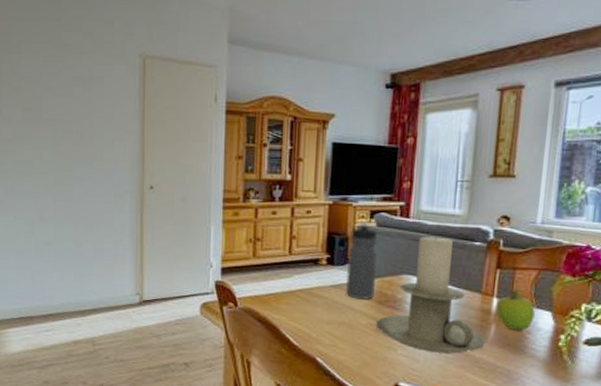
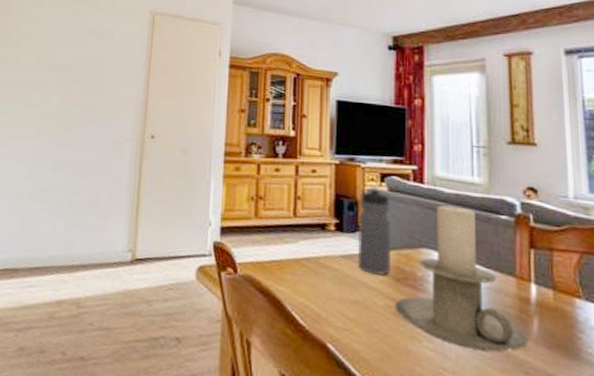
fruit: present [495,289,535,330] -> none [535,274,585,328]

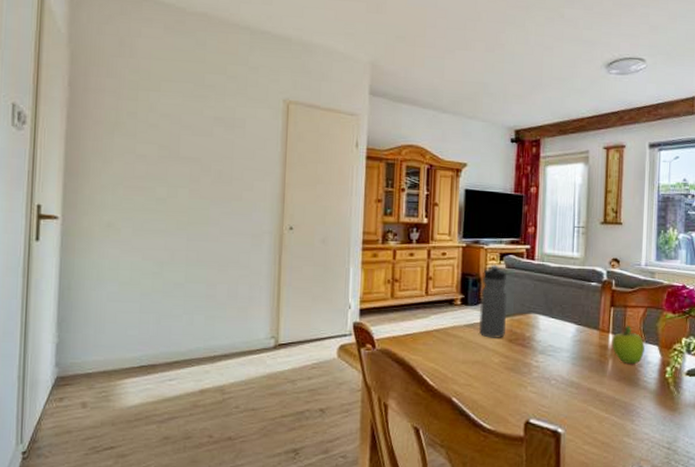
candle holder: present [395,205,529,352] -> none [507,277,604,388]
fruit: none [535,274,585,328] -> present [612,325,645,364]

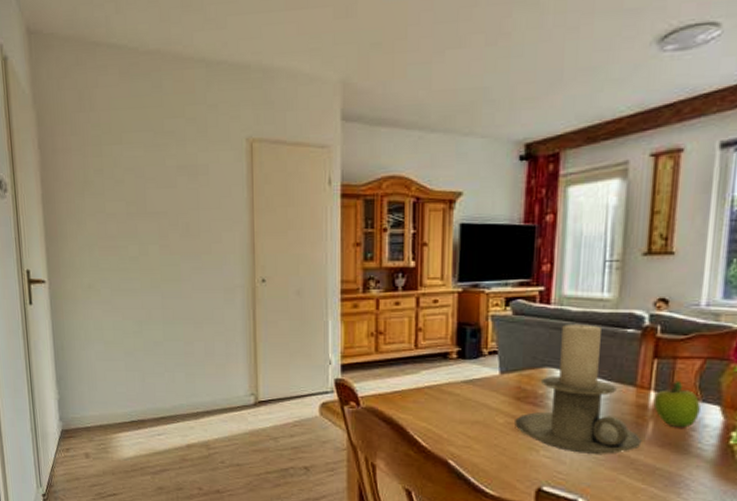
water bottle: present [478,265,508,338] -> none [478,312,515,396]
candle holder: none [507,277,604,388] -> present [515,324,642,454]

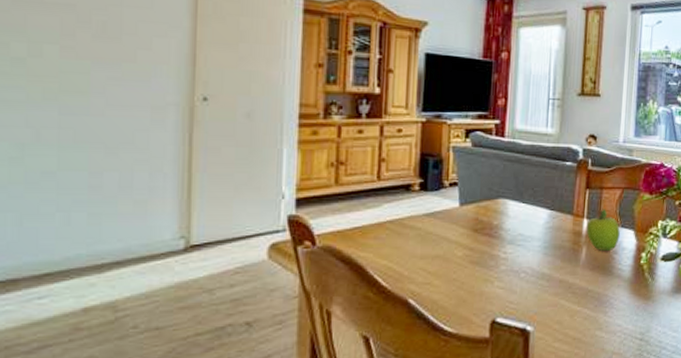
candle holder: present [515,324,642,454] -> none [472,157,578,282]

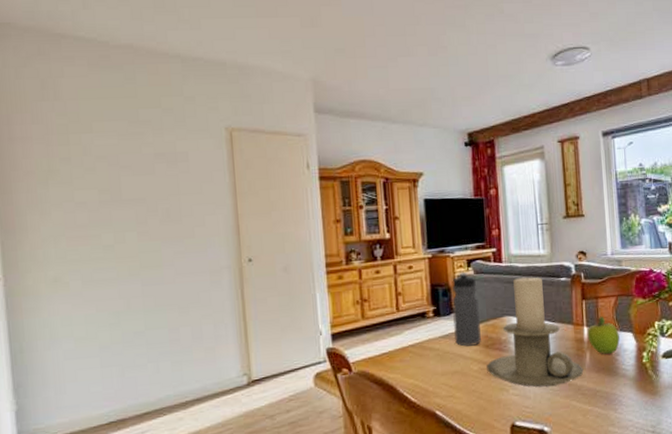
water bottle: none [439,144,474,228] -> present [452,272,481,347]
candle holder: none [472,157,578,282] -> present [486,277,584,387]

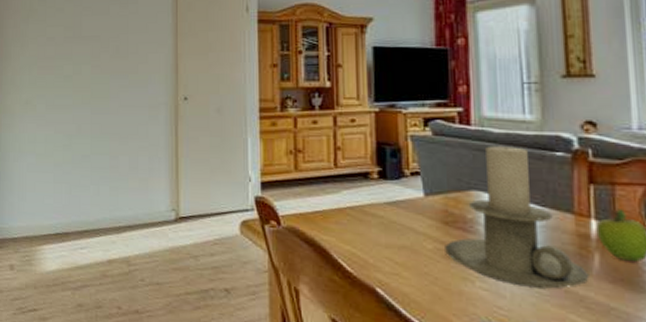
water bottle: present [452,272,481,347] -> none [402,133,438,220]

